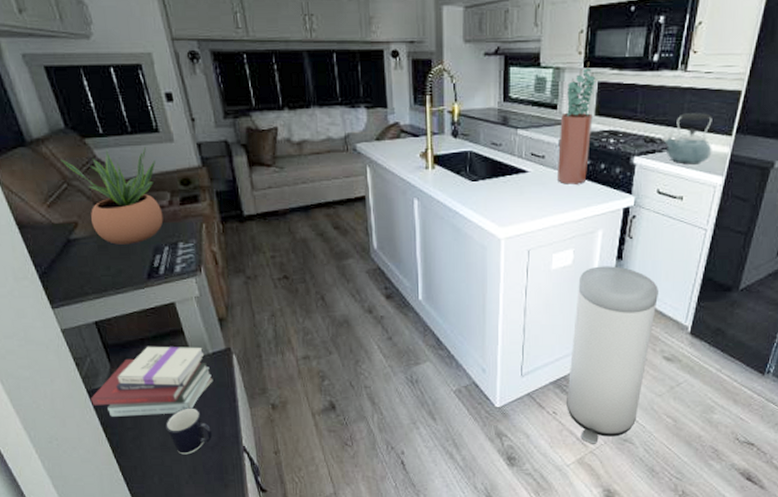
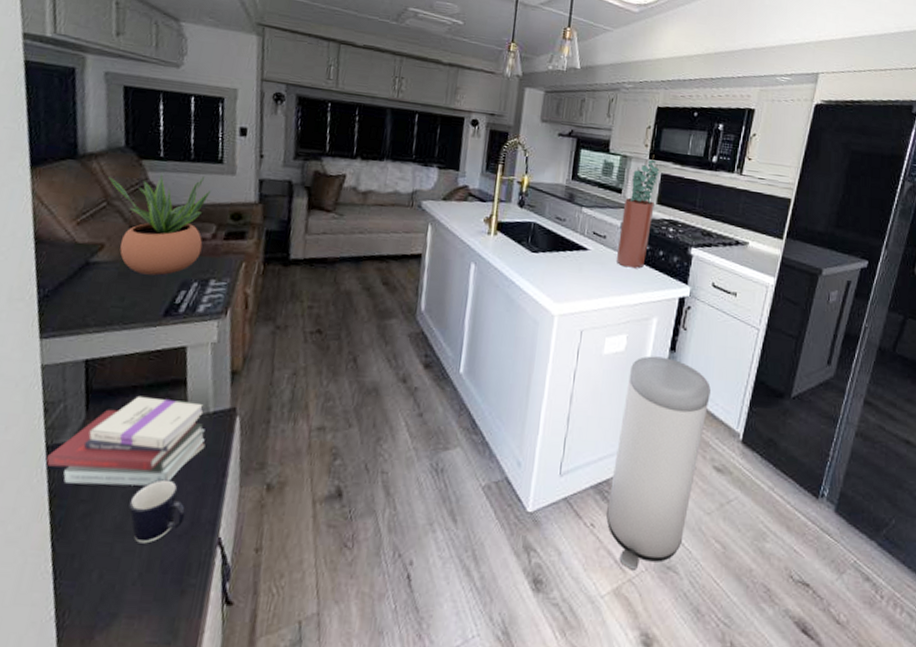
kettle: present [661,113,712,165] -> none [718,212,765,263]

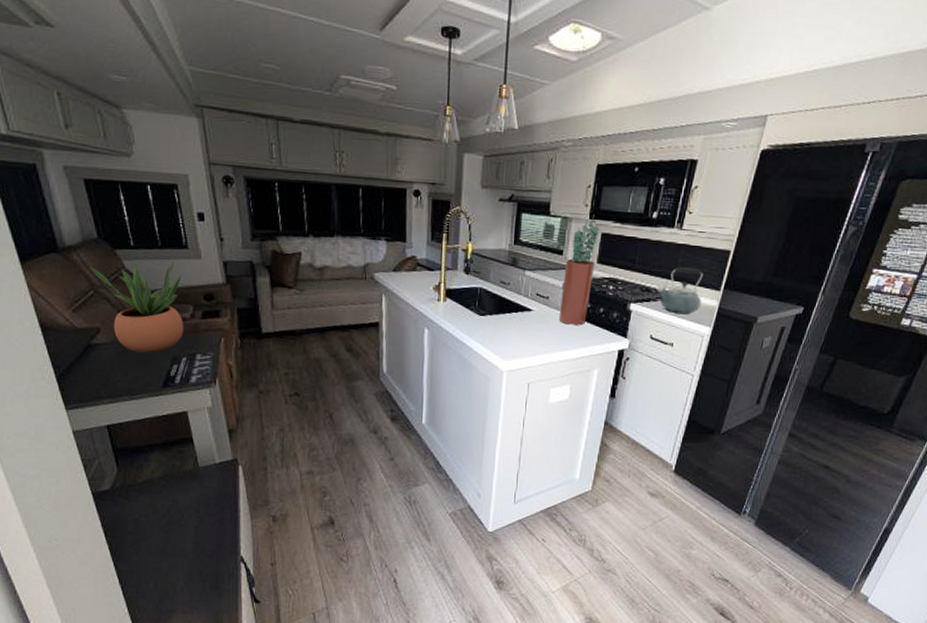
books: present [46,395,206,486] -> none [94,452,218,521]
mug: present [128,479,186,544] -> none [166,515,212,562]
pedal bin: present [606,356,711,572] -> none [555,403,647,574]
kettle: none [718,212,765,263] -> present [656,267,703,315]

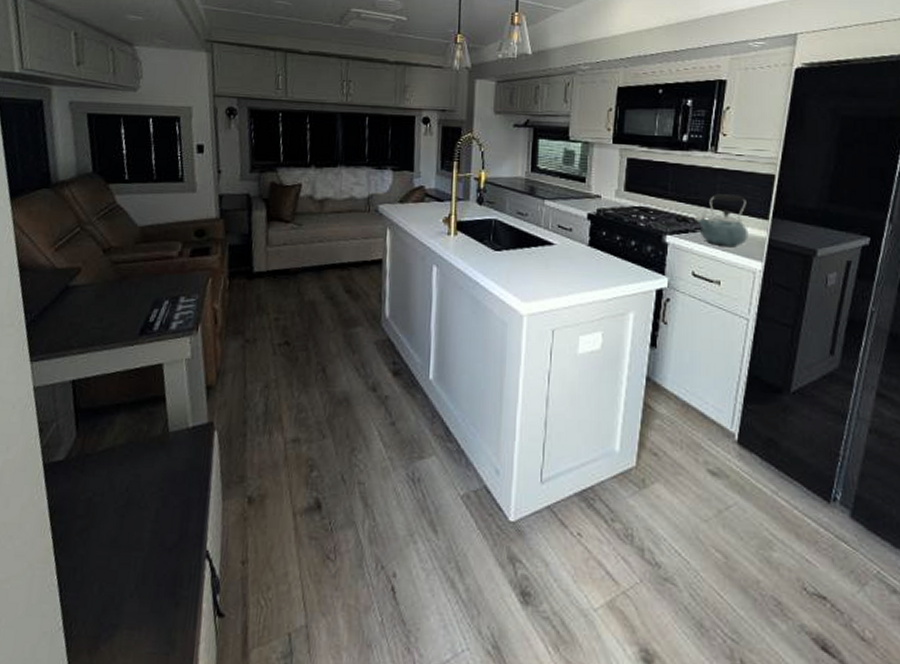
potted plant: present [90,260,184,353] -> none [80,195,174,296]
vase: present [558,214,600,326] -> none [584,138,625,261]

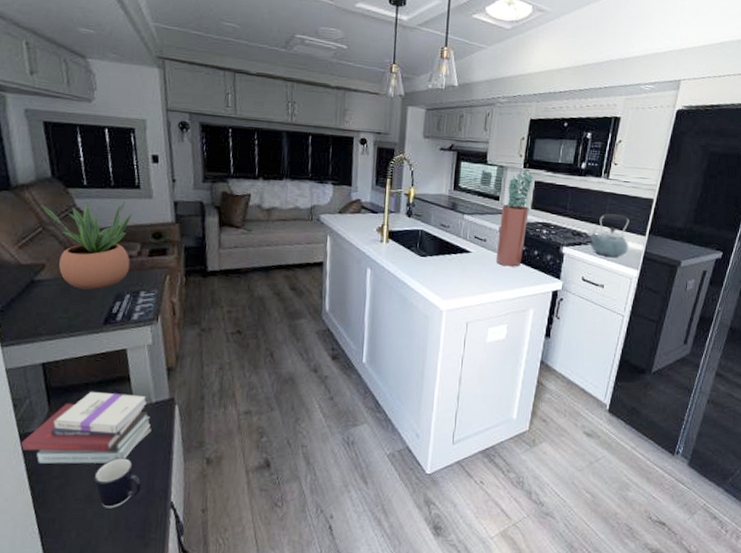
books: none [44,413,187,501] -> present [20,391,152,464]
potted plant: none [80,195,174,296] -> present [41,199,132,290]
mug: none [121,494,174,557] -> present [94,458,142,508]
vase: none [584,138,625,261] -> present [495,164,534,267]

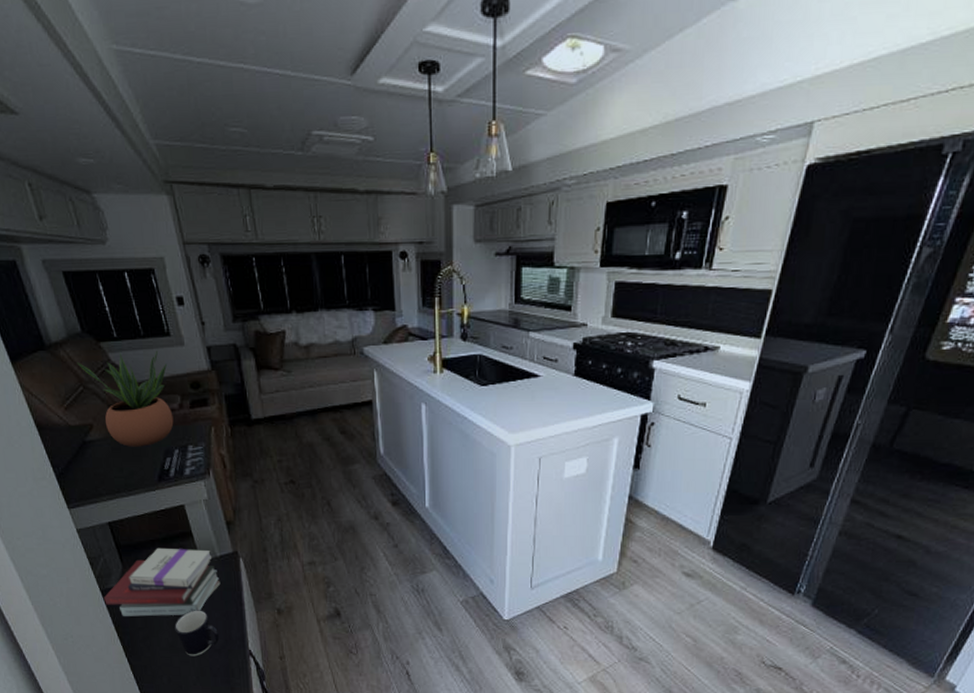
vase: present [495,164,534,267] -> none [570,261,613,390]
kettle: present [587,213,629,258] -> none [683,314,739,369]

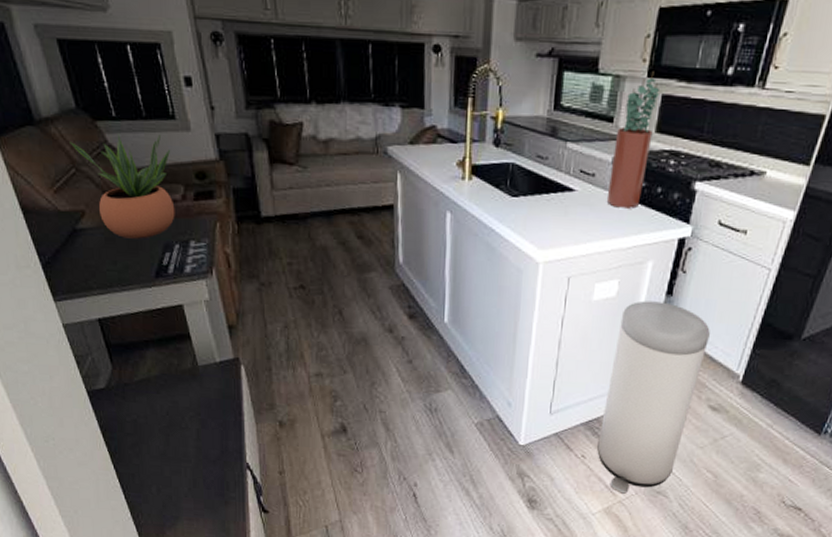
books: present [103,547,221,617] -> none [89,349,219,423]
mug: present [174,610,220,656] -> none [167,417,215,467]
vase: none [570,261,613,390] -> present [606,71,661,209]
pedal bin: none [578,475,678,663] -> present [597,300,710,495]

